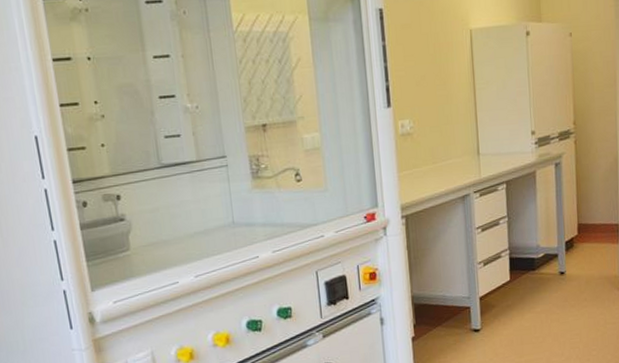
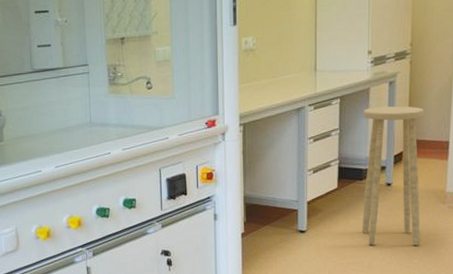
stool: none [530,188,598,340] -> present [362,106,425,245]

